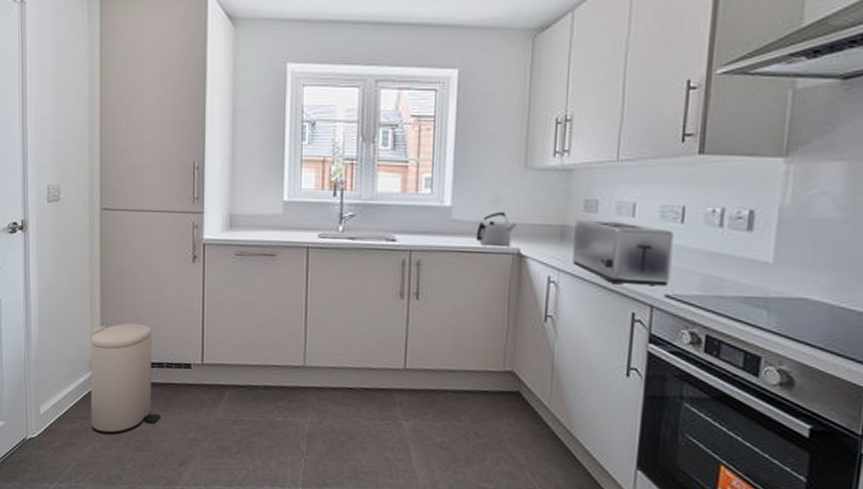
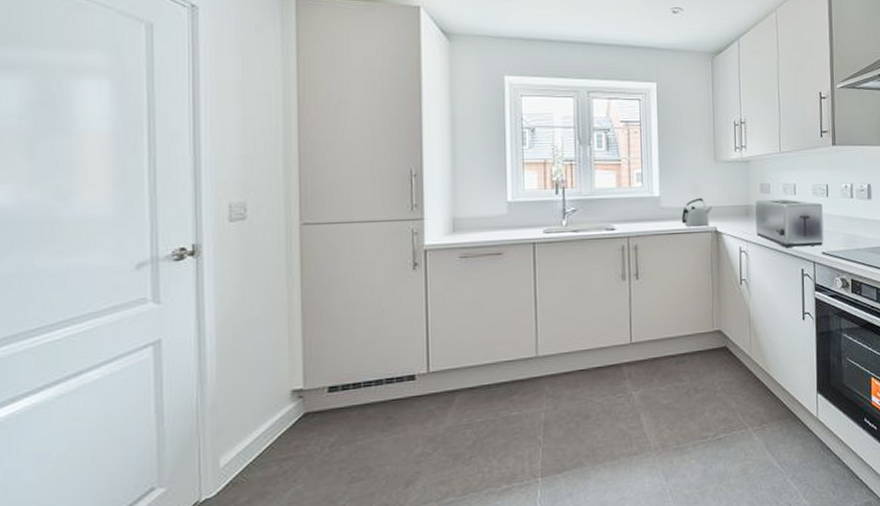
pedal bin: present [90,323,161,435] -> none [288,341,381,474]

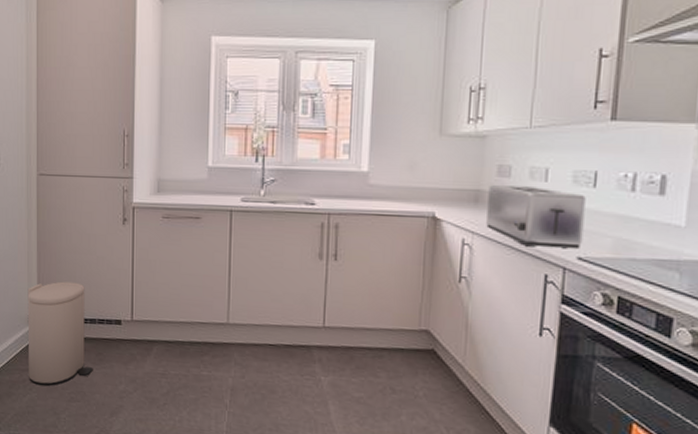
pedal bin: none [288,341,381,474] -> present [27,281,93,386]
kettle: present [681,198,713,228] -> none [392,176,432,211]

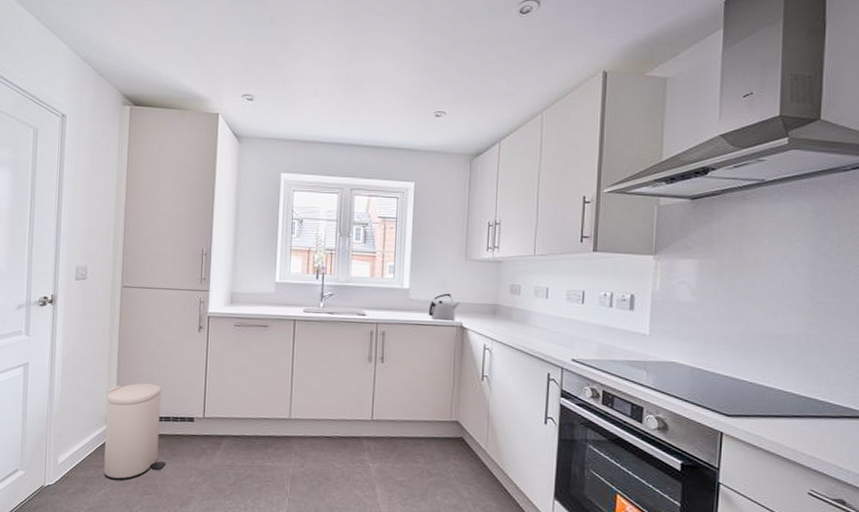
kettle: none [392,176,432,211] -> present [428,293,460,322]
toaster: present [486,184,586,250] -> none [502,300,577,353]

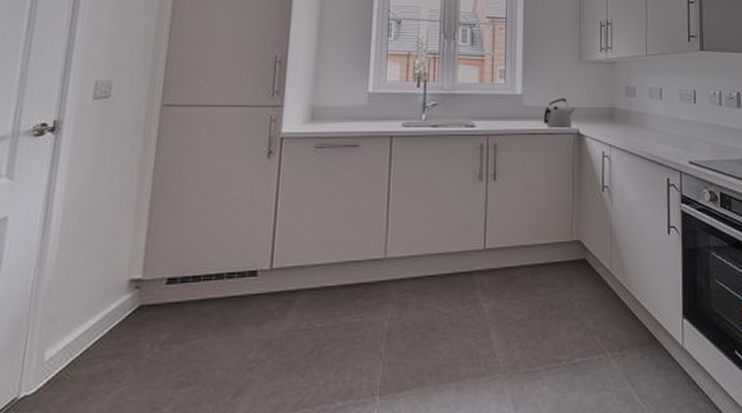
pedal bin: present [104,383,166,481] -> none [118,231,215,374]

